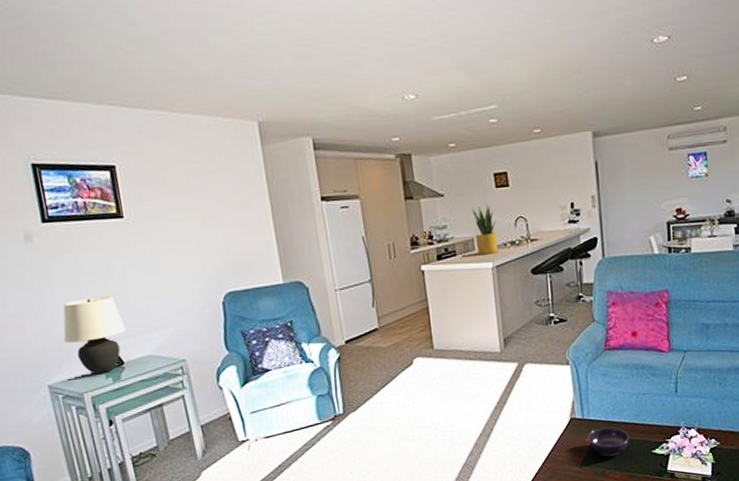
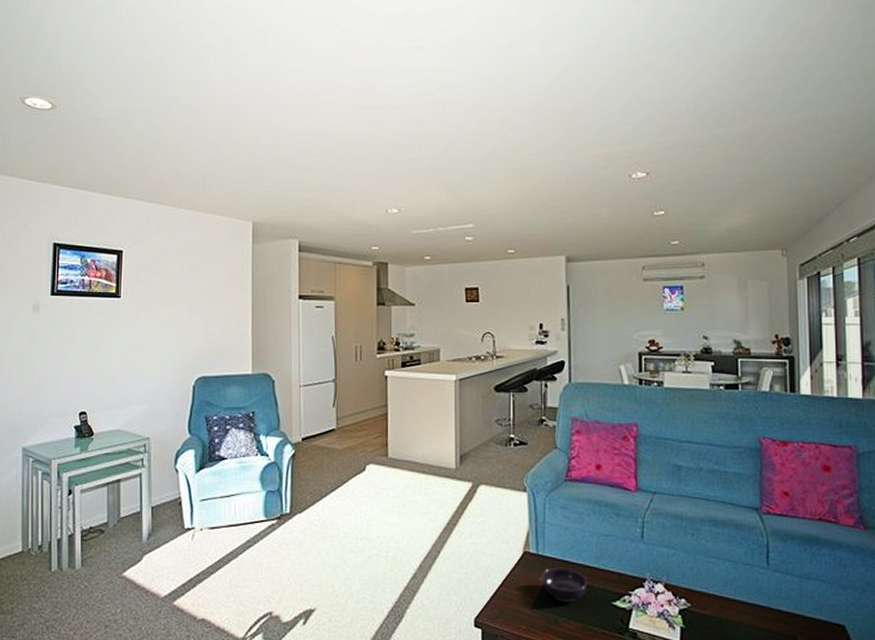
table lamp: present [63,296,126,374] -> none [46,368,102,442]
planter: present [472,205,498,255] -> none [441,318,464,367]

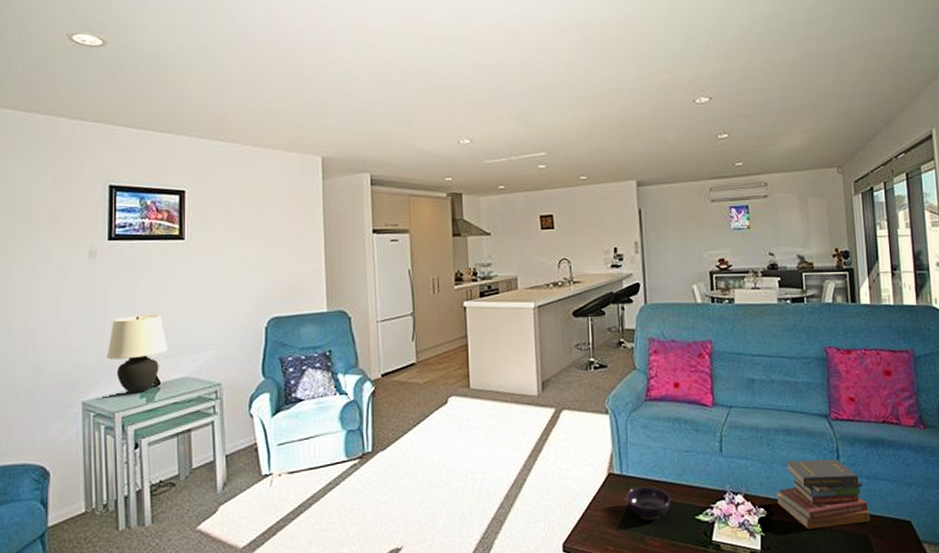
table lamp: none [46,368,102,442] -> present [106,315,168,393]
books: none [700,553,800,625] -> present [777,459,870,529]

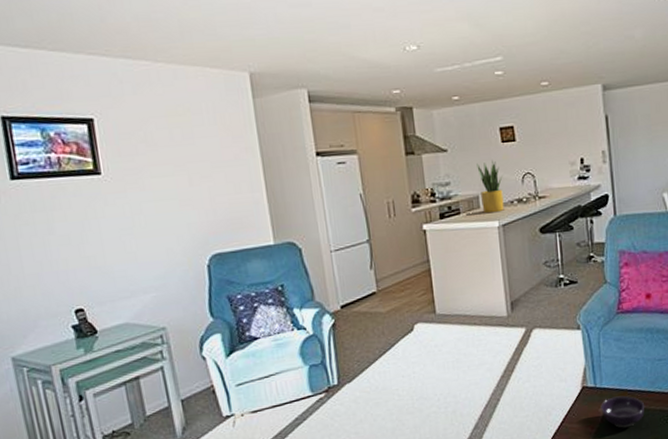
table lamp: present [106,315,168,393] -> none [30,259,101,344]
planter: none [517,245,541,295] -> present [477,160,504,214]

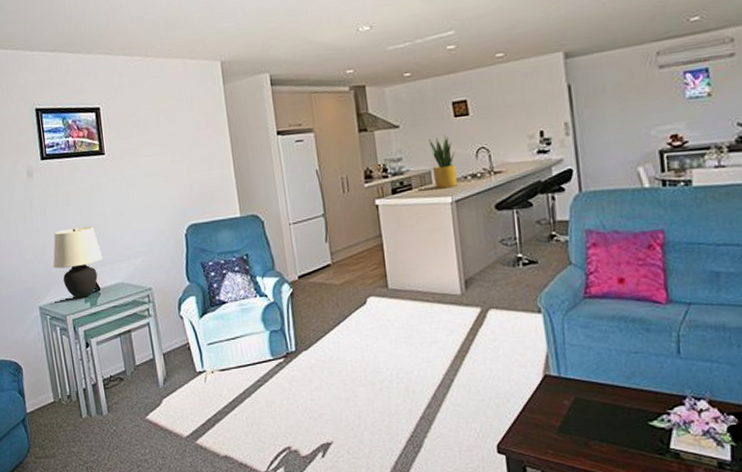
table lamp: none [30,259,101,344] -> present [53,226,103,298]
bowl: present [600,395,645,428] -> none [566,389,619,425]

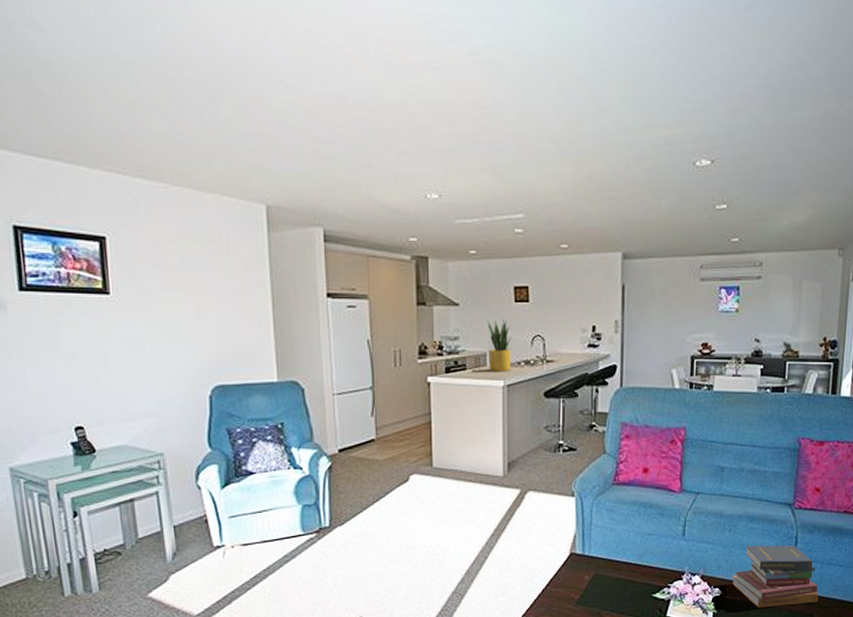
table lamp: present [53,226,103,298] -> none [31,377,102,460]

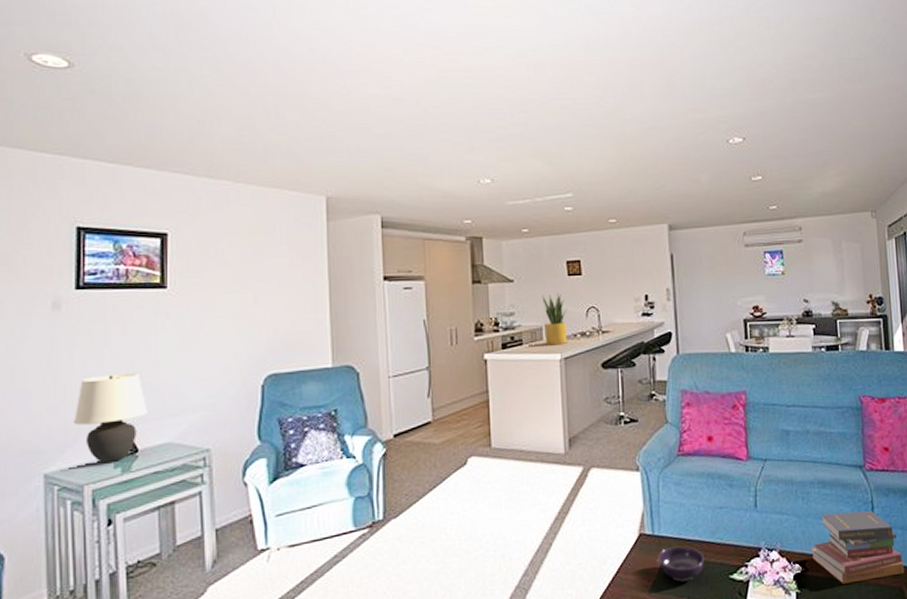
table lamp: none [31,377,102,460] -> present [73,373,148,462]
bowl: none [586,565,631,597] -> present [658,545,705,582]

